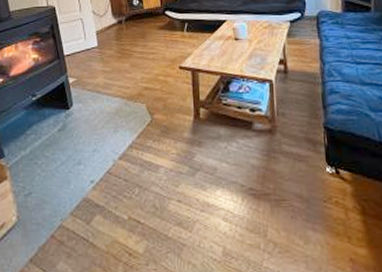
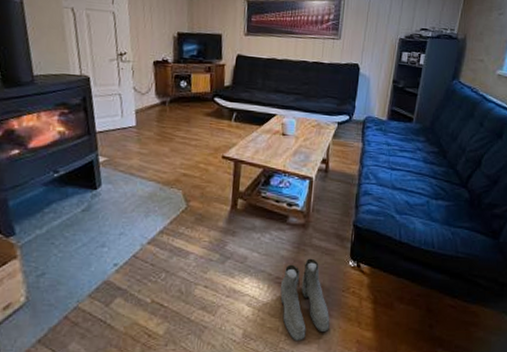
boots: none [254,166,316,260] -> present [280,258,330,342]

